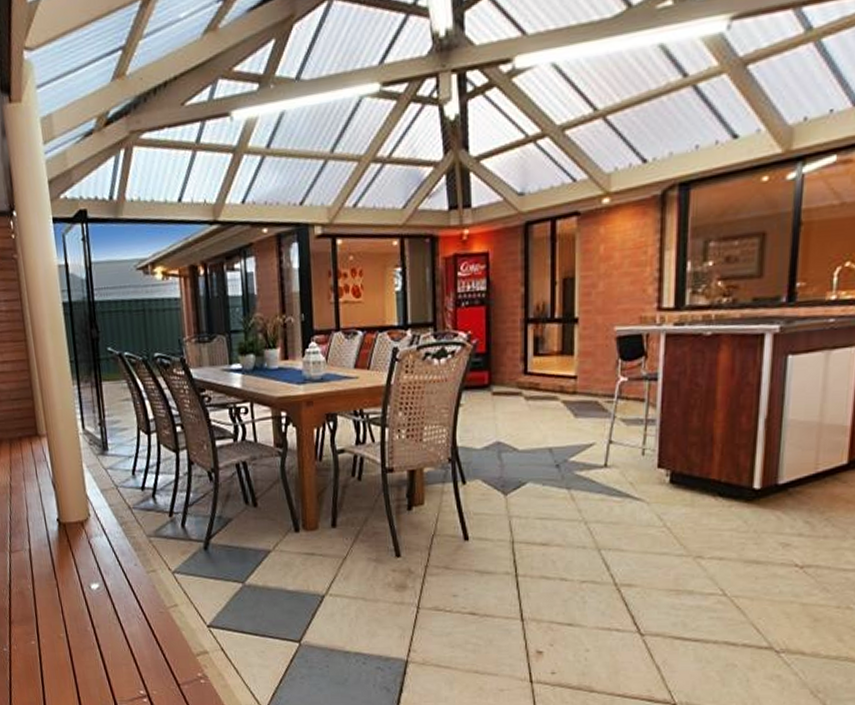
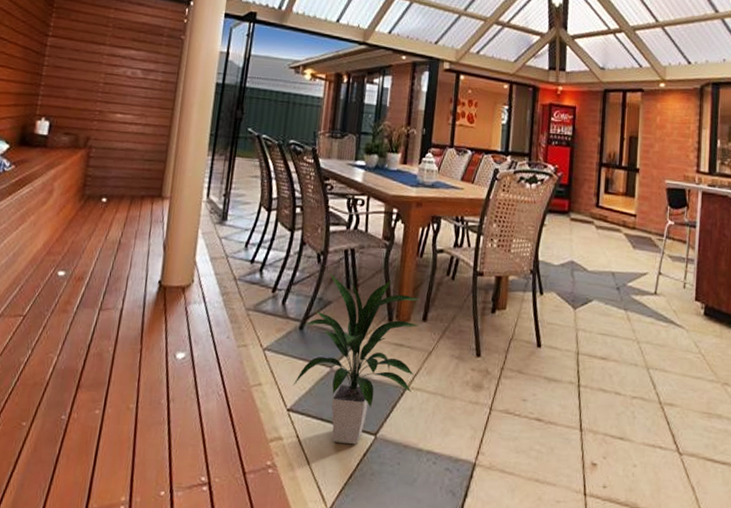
indoor plant: none [208,490,330,653] -> present [292,273,420,445]

